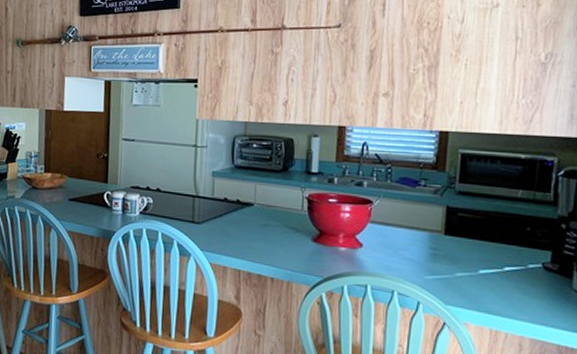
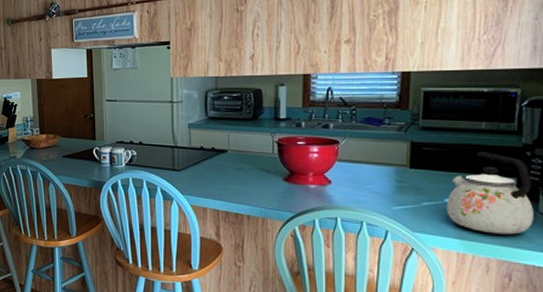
kettle: none [480,221,568,312] -> present [446,151,534,235]

